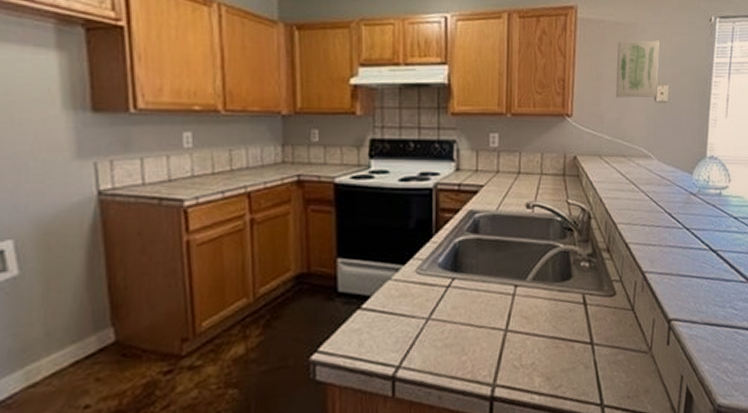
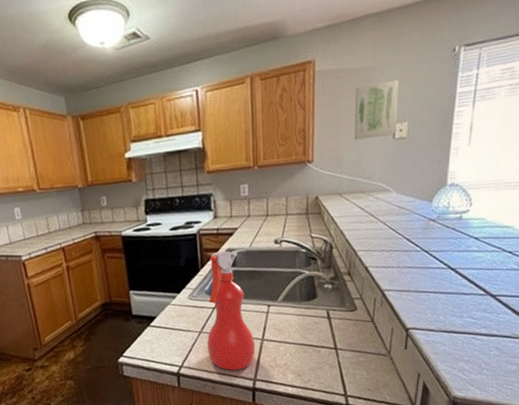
spray bottle: none [436,212,497,373] -> present [207,251,256,371]

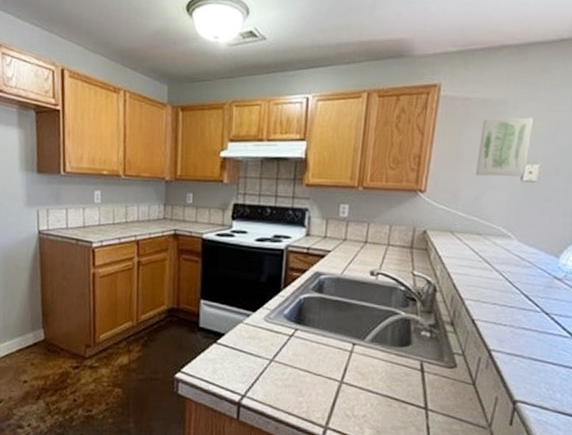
spray bottle: present [207,251,256,371] -> none [277,273,332,413]

